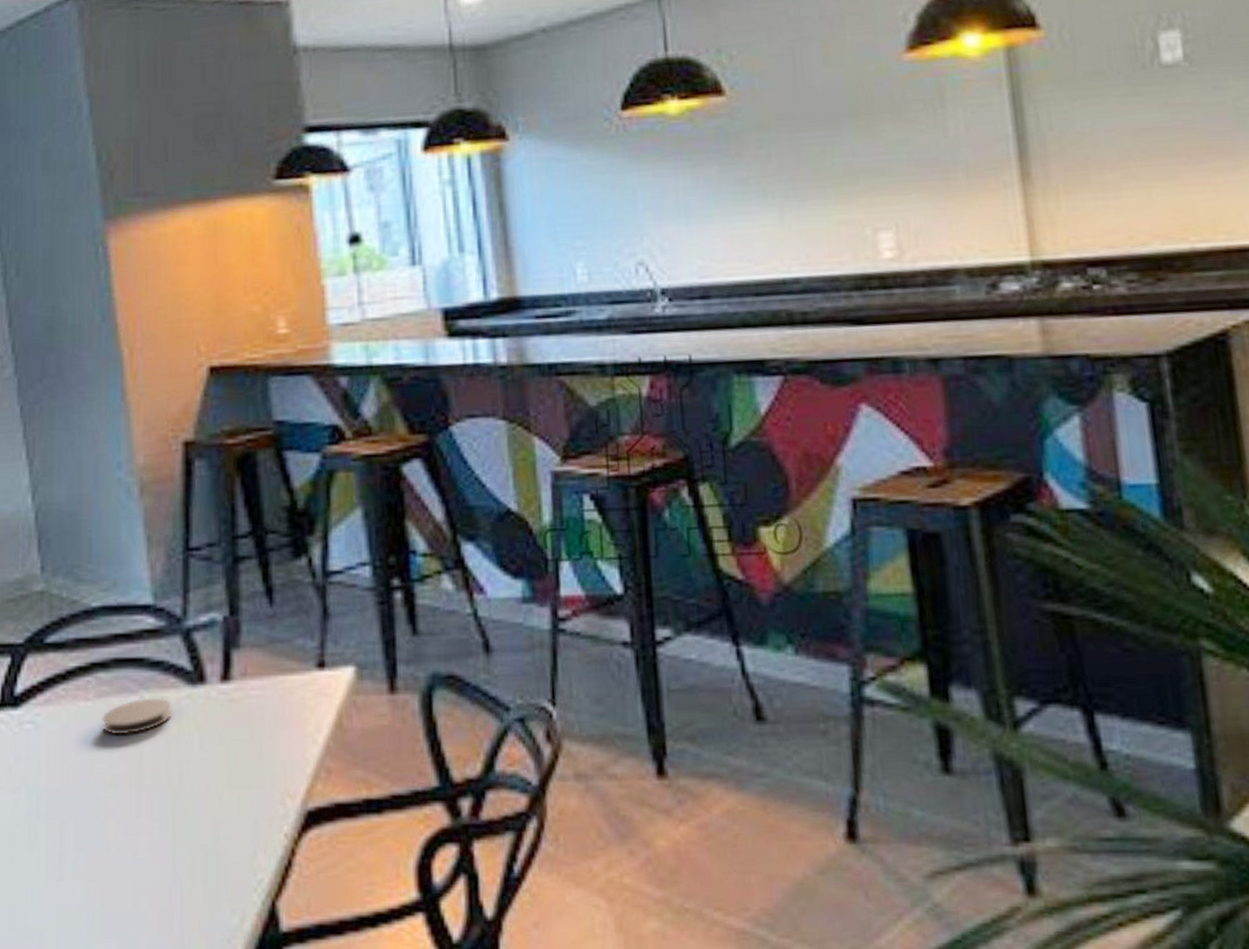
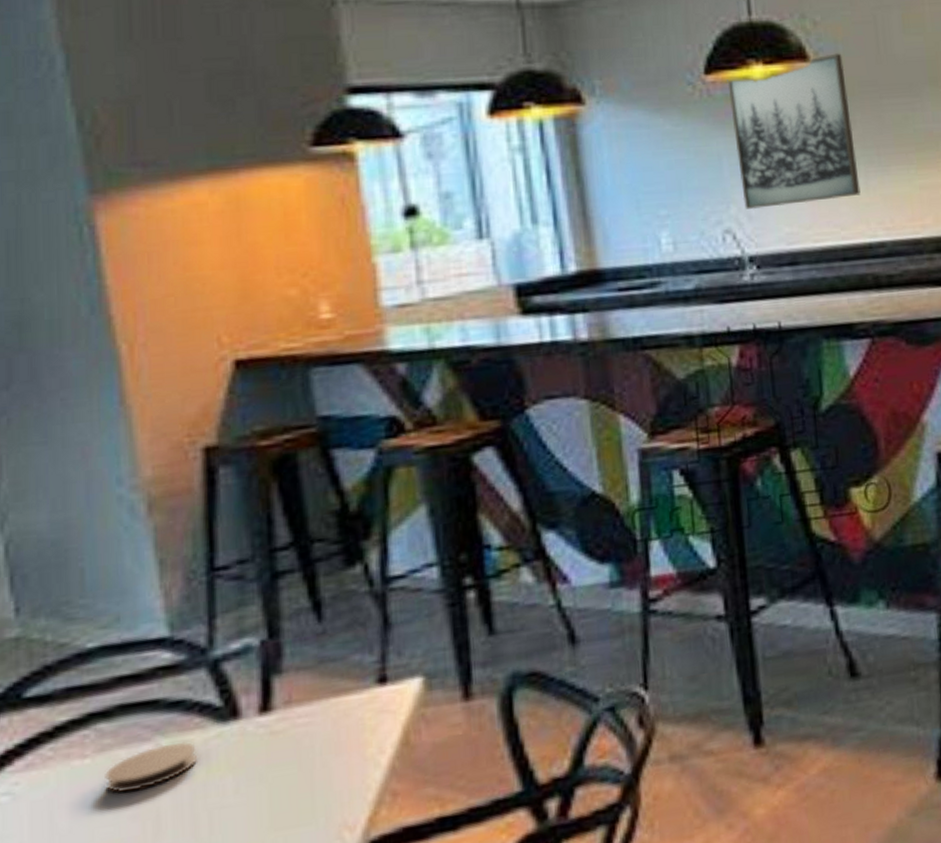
wall art: none [643,87,775,243] -> present [727,53,861,210]

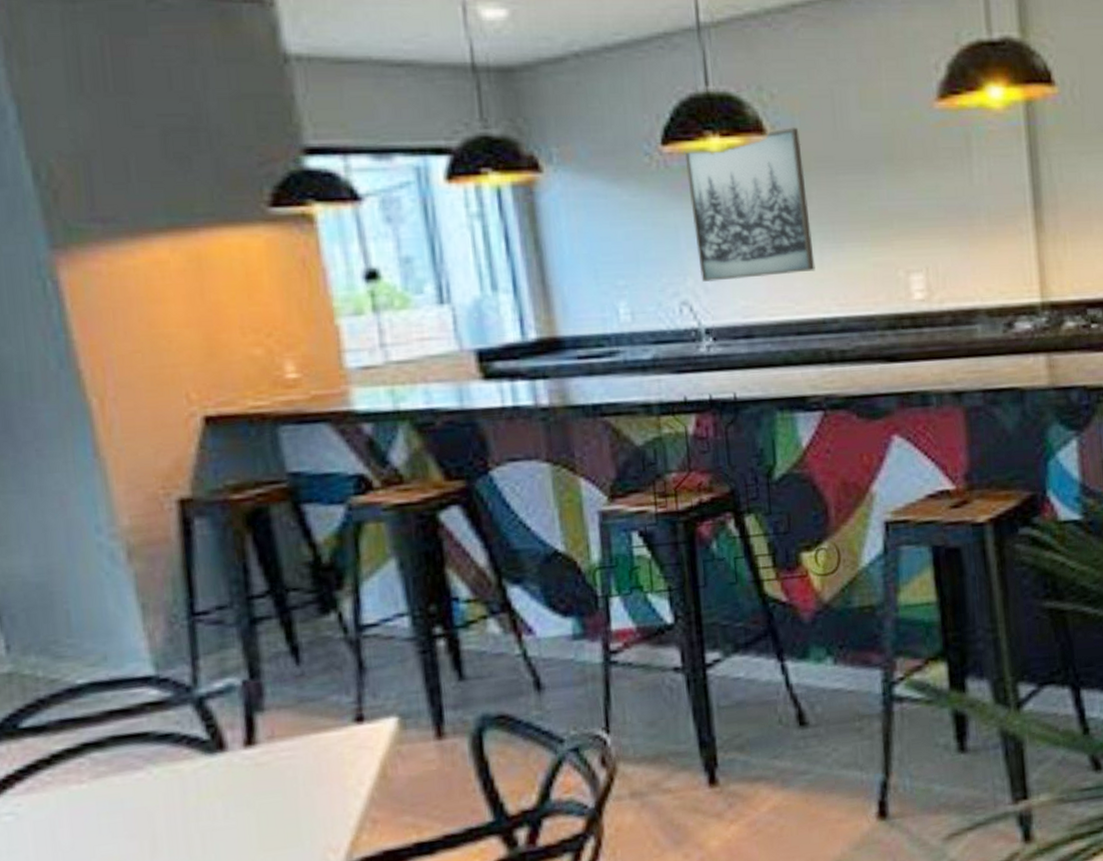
coaster: present [105,741,197,793] -> none [101,770,188,815]

